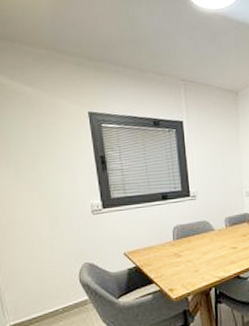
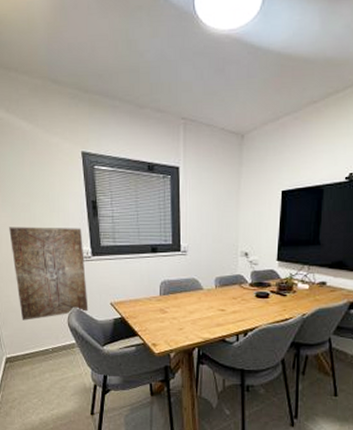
wall art: none [13,182,101,282] -> present [9,227,89,320]

